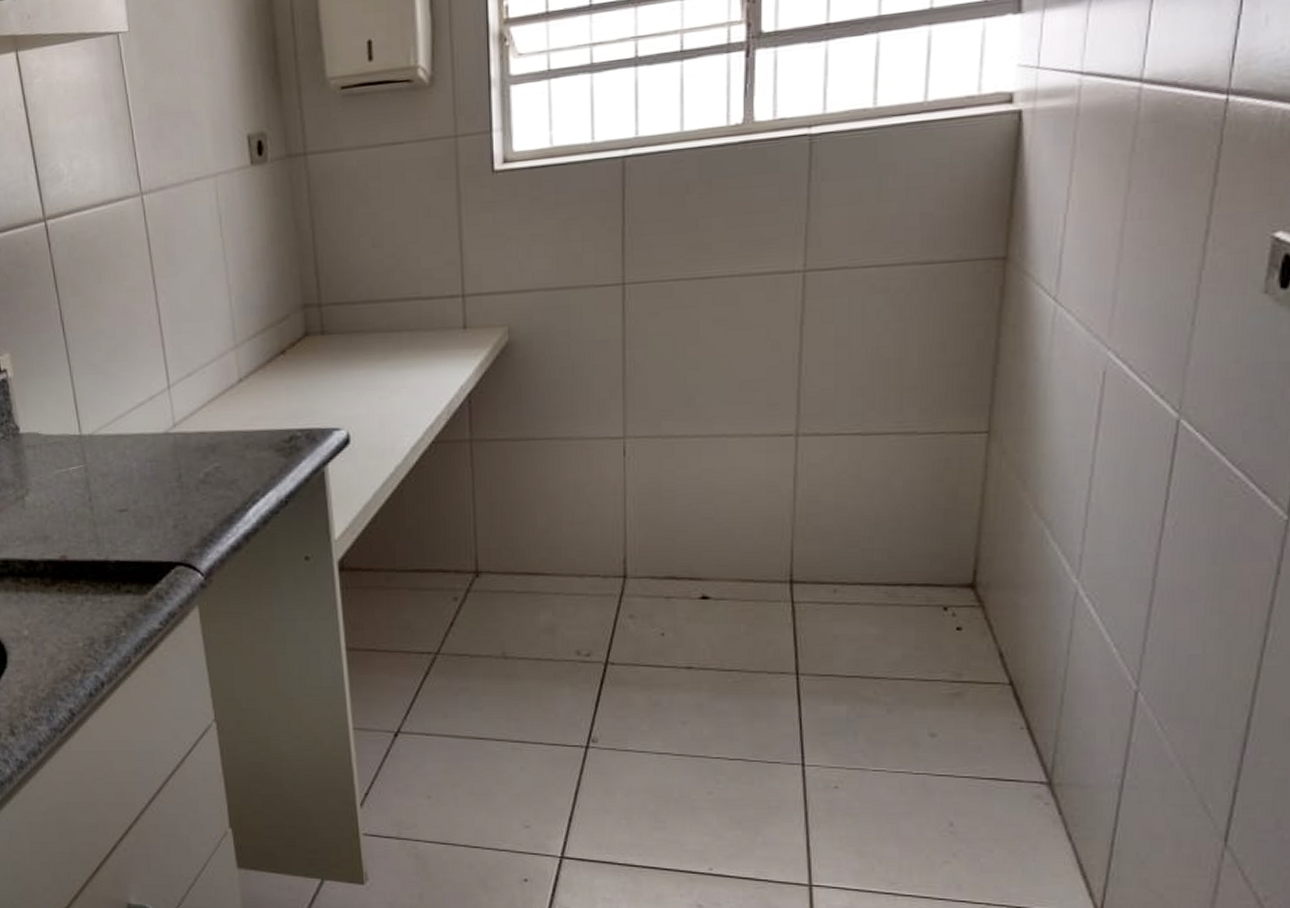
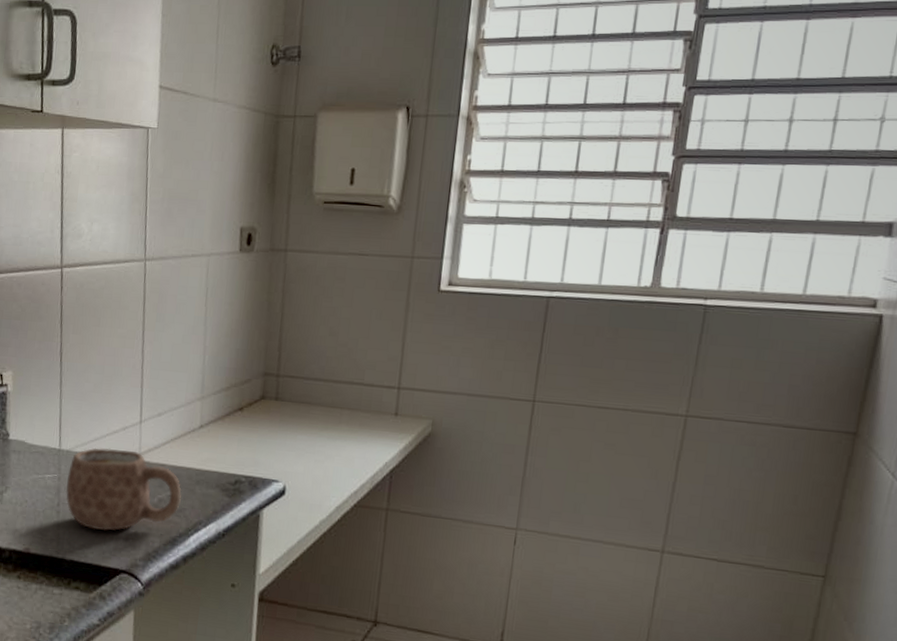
mug: none [94,422,231,522] -> present [65,447,182,531]

